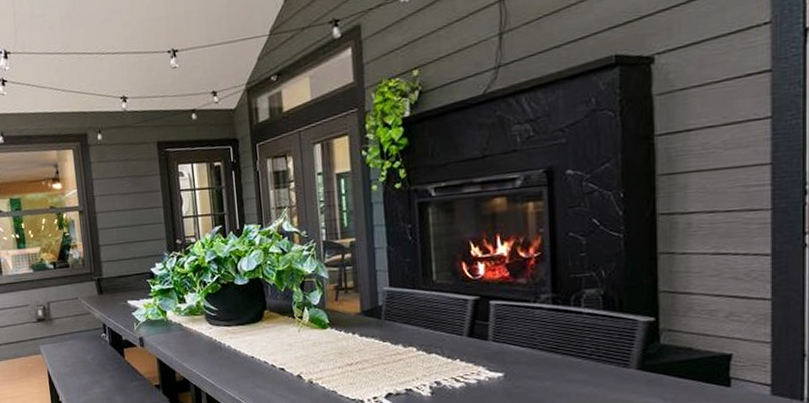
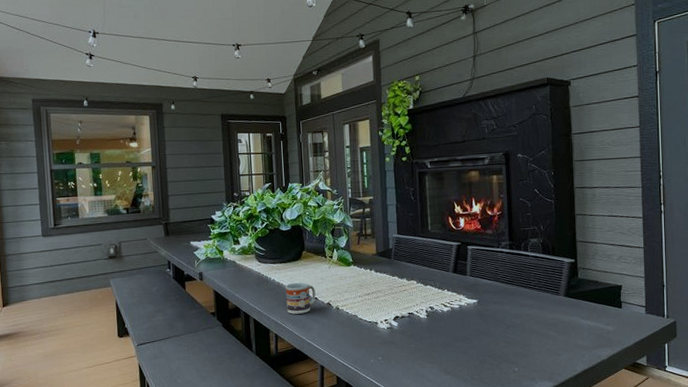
cup: none [244,349,283,389] -> present [286,282,316,314]

